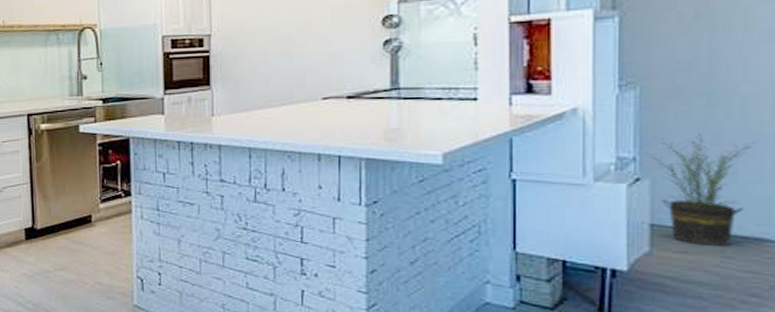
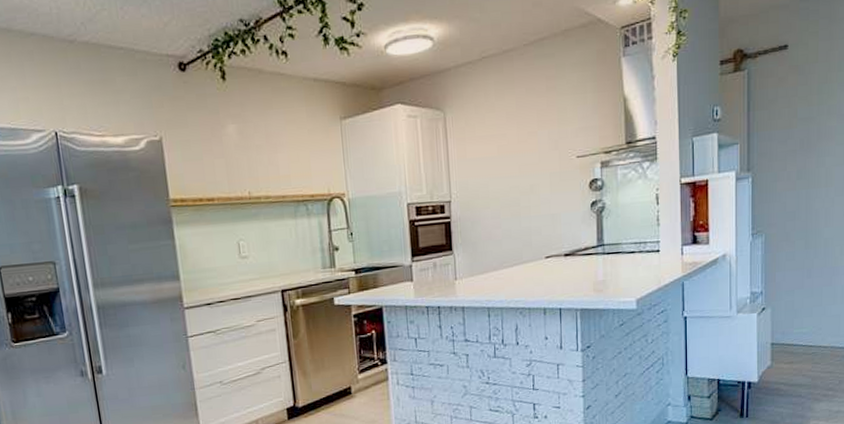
potted plant: present [650,133,756,247] -> none [771,269,832,356]

